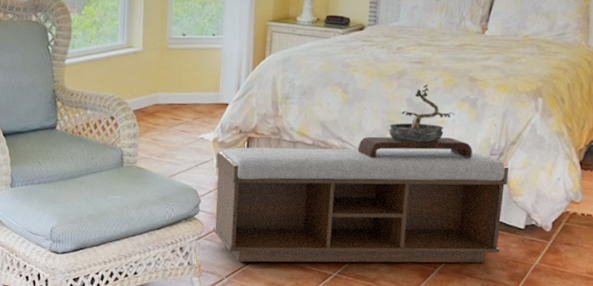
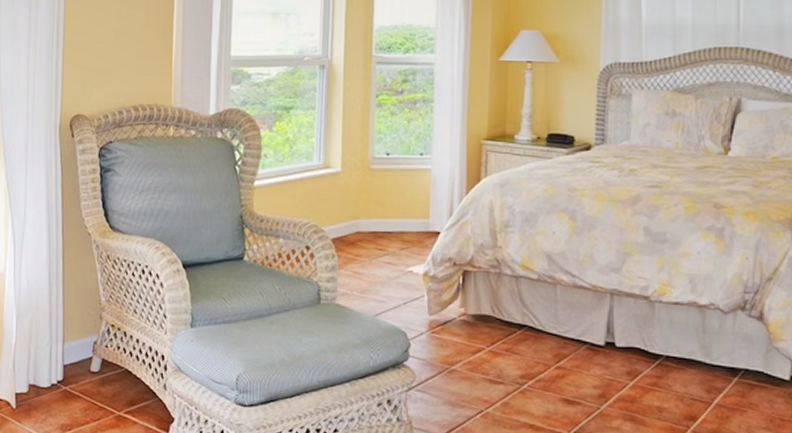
bench: present [213,147,508,263] -> none [426,282,766,421]
bonsai tree: present [357,85,472,158] -> none [590,212,723,297]

